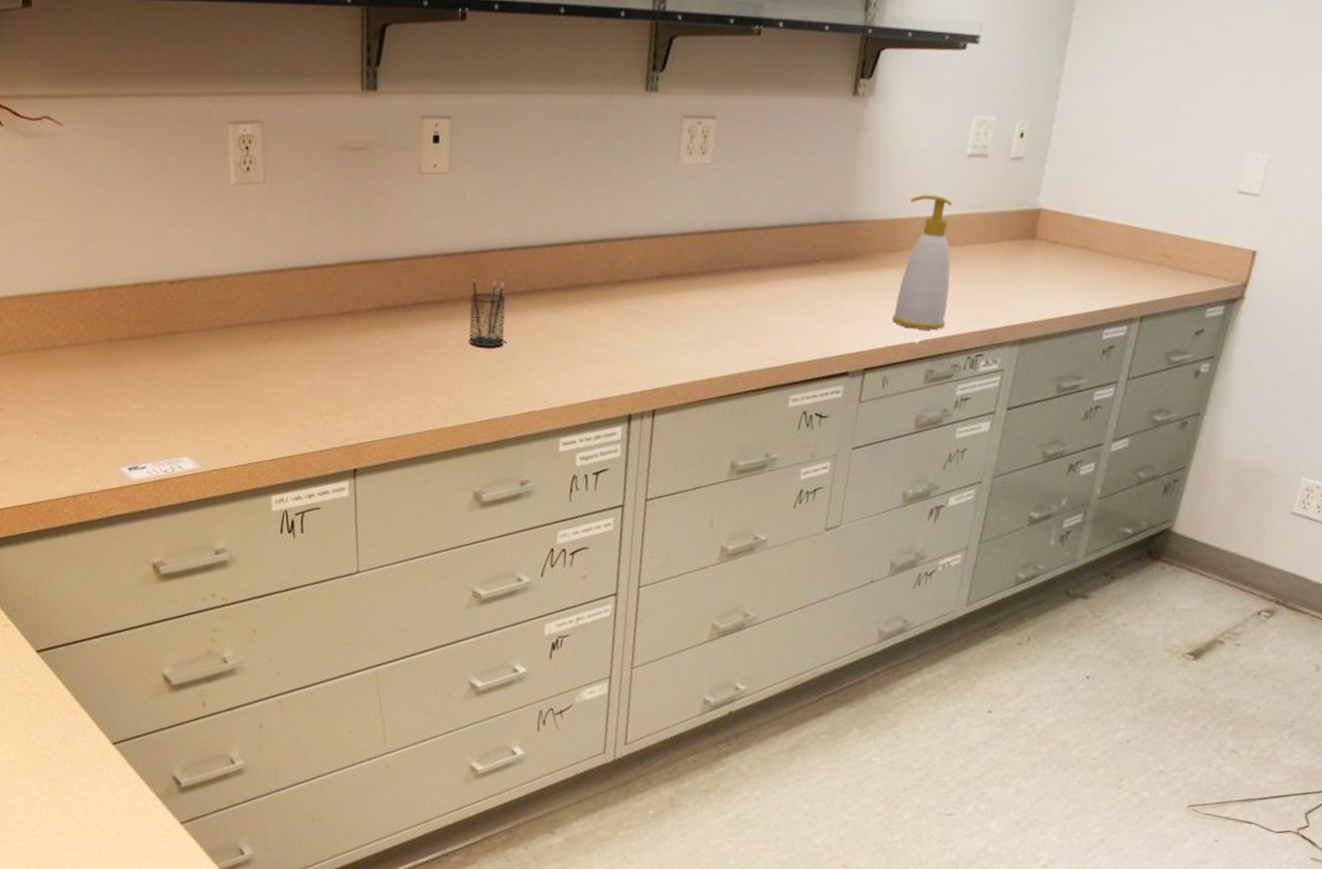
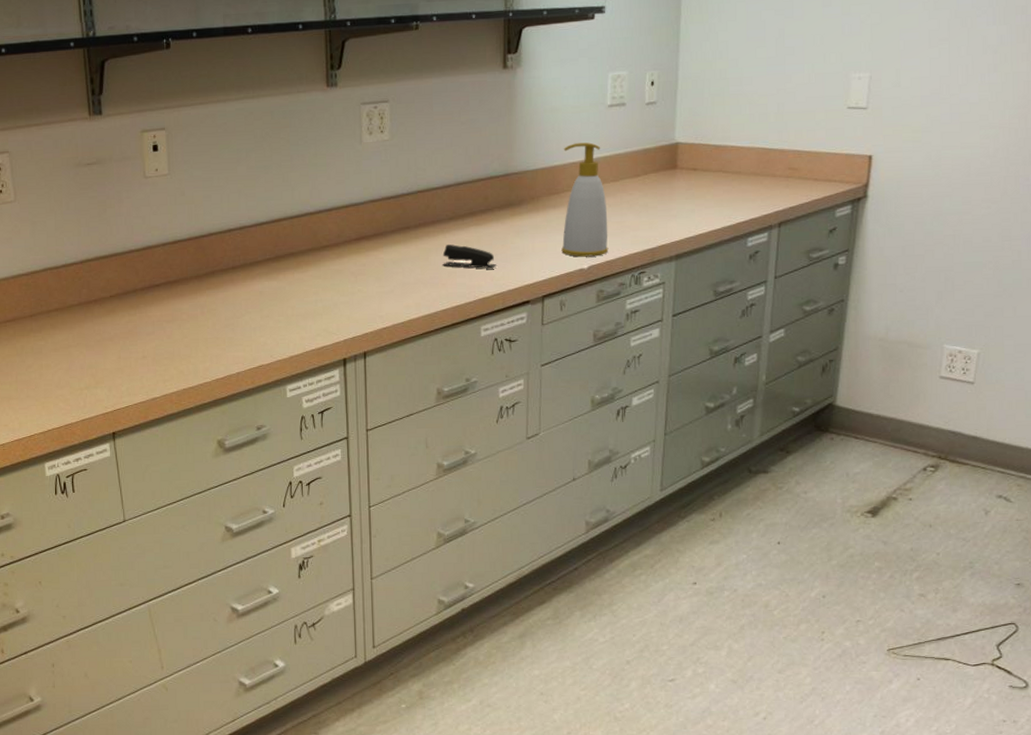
pencil holder: present [469,277,506,348] -> none [197,258,230,316]
stapler: none [755,296,817,330] -> present [442,244,498,268]

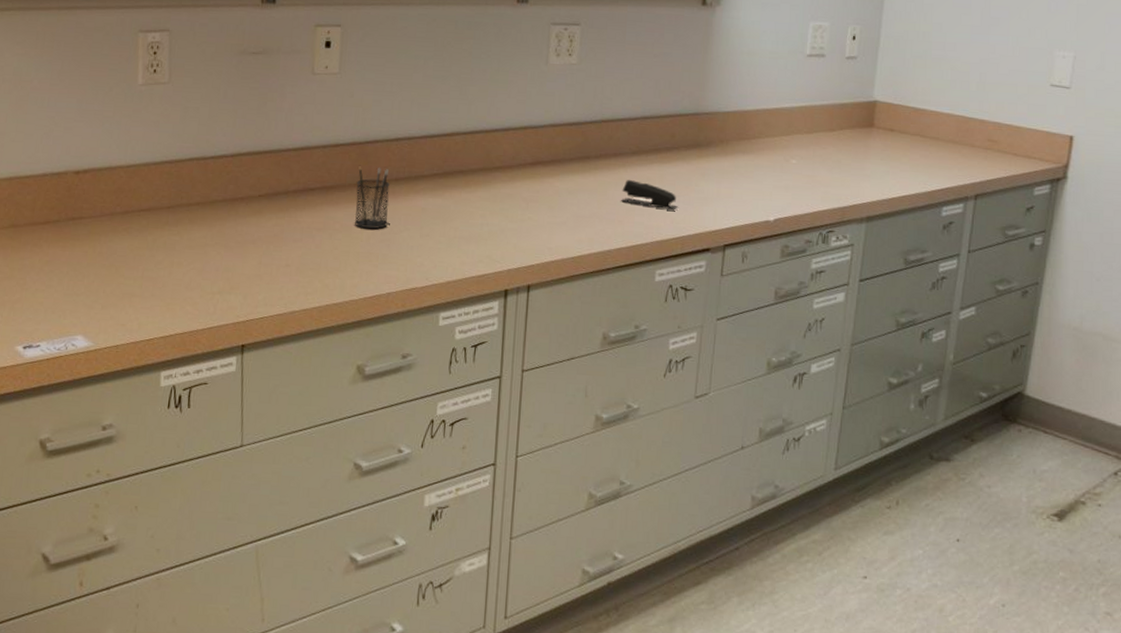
pencil holder: none [197,258,230,316] -> present [354,165,390,229]
soap bottle: present [561,142,609,257] -> none [748,89,799,210]

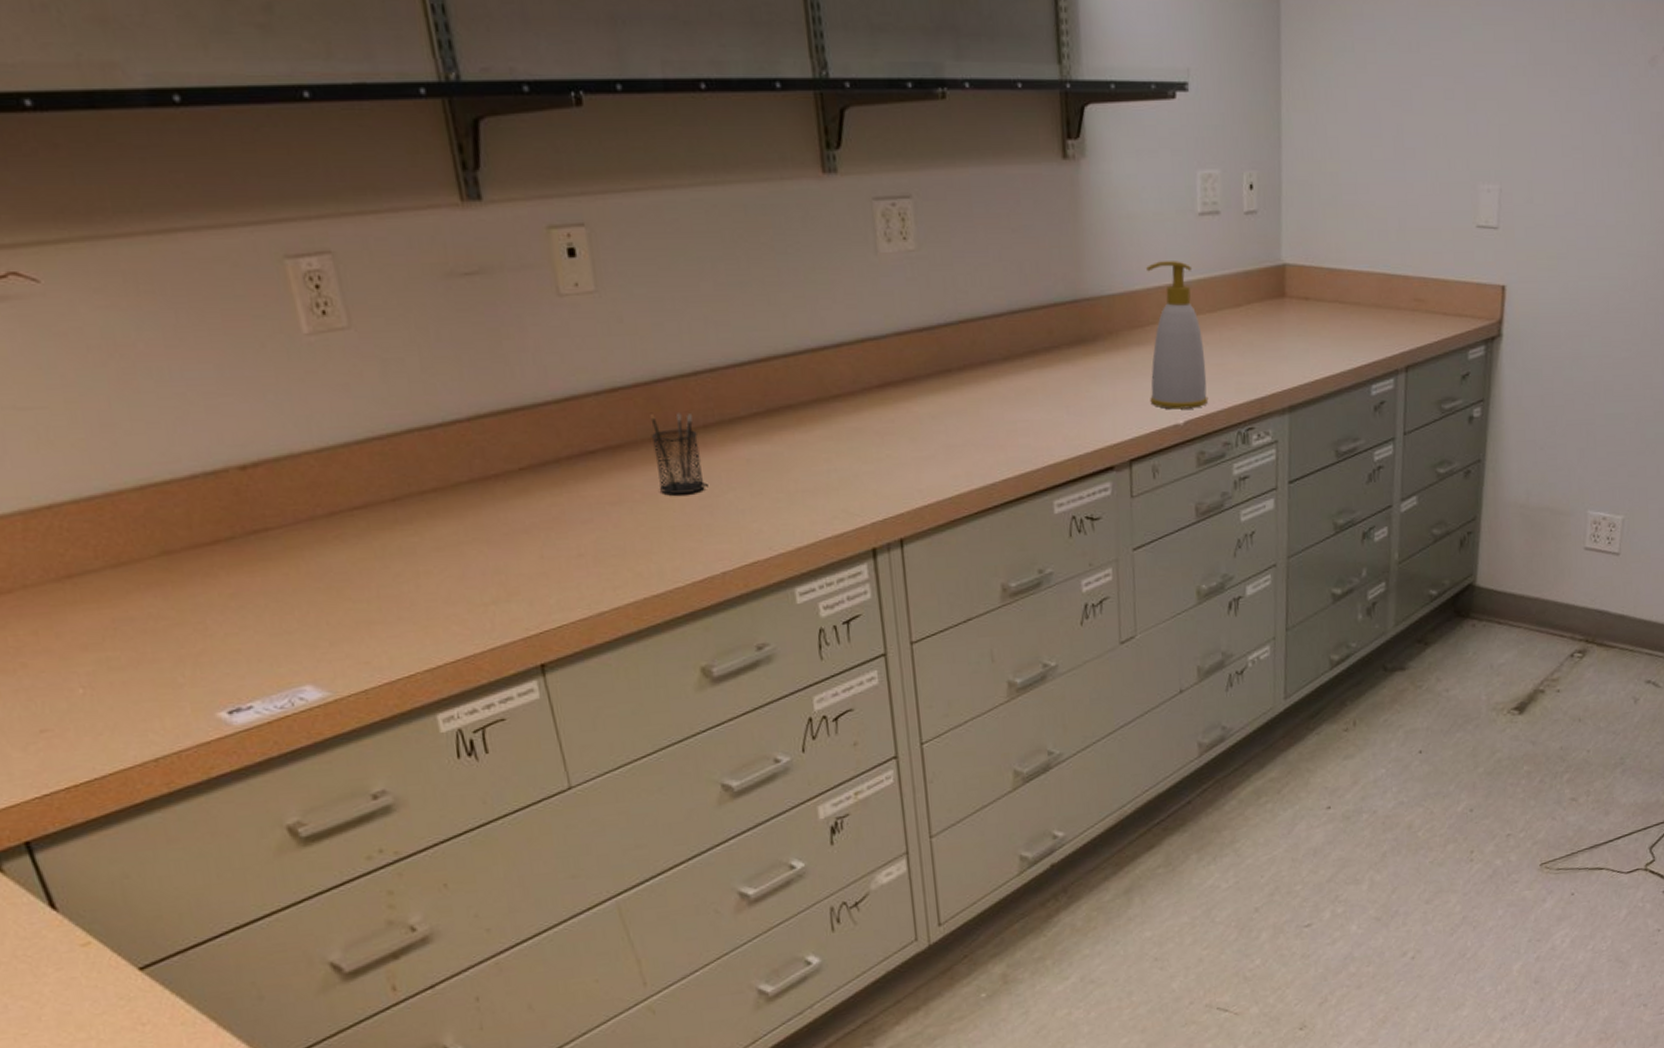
stapler: present [621,180,679,210] -> none [997,393,1070,425]
soap bottle: none [748,89,799,210] -> present [1146,261,1209,410]

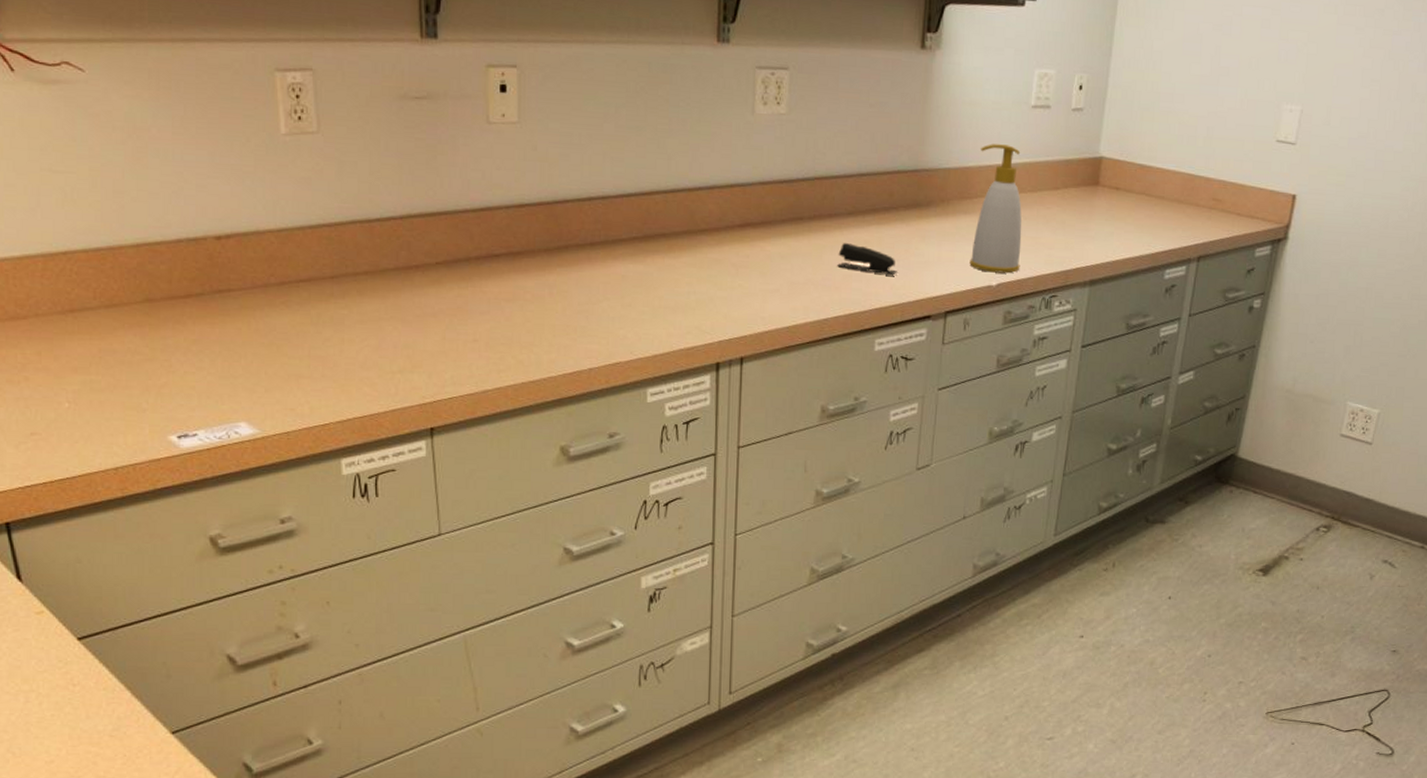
pencil holder: present [650,412,705,495] -> none [546,228,585,300]
stapler: none [997,393,1070,425] -> present [837,243,899,275]

